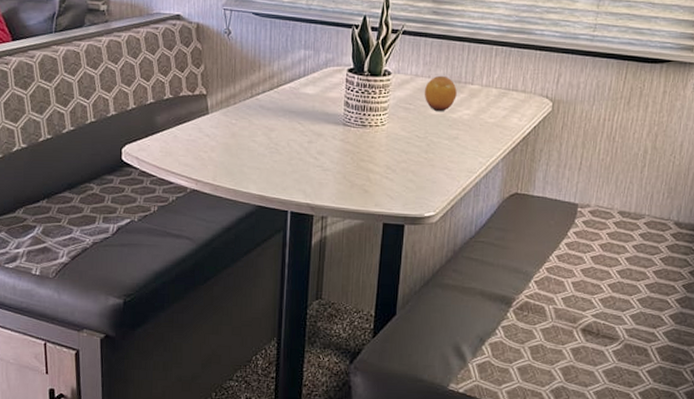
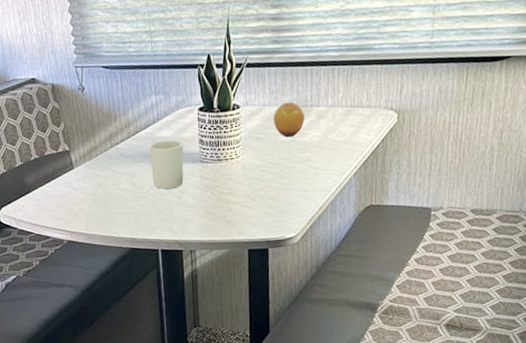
mug: none [290,97,328,148] -> present [148,140,184,189]

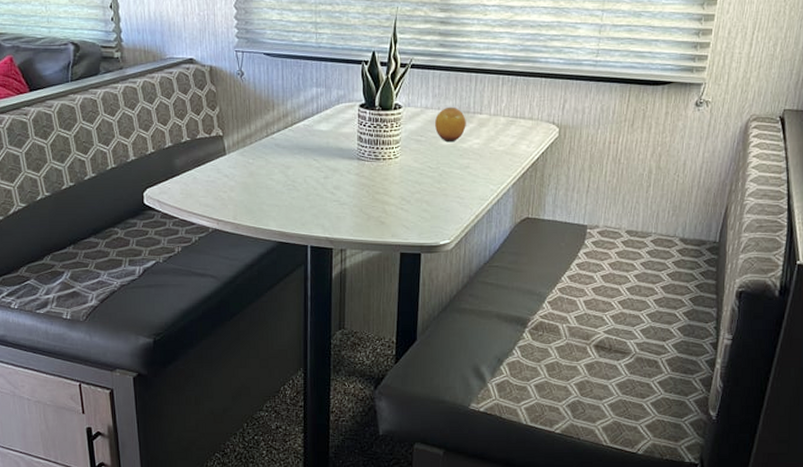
mug: present [148,140,184,189] -> none [305,134,341,183]

